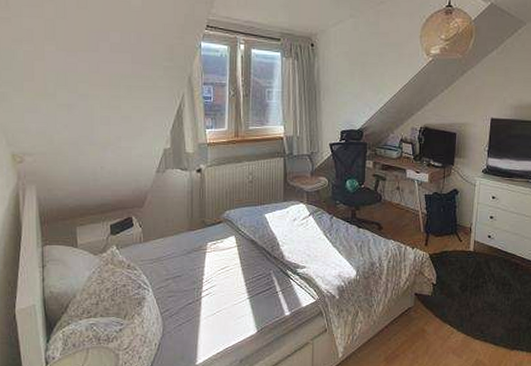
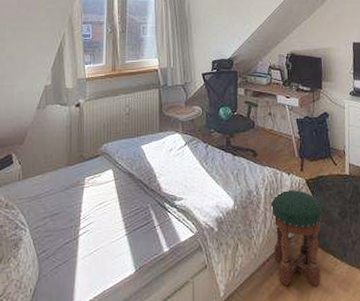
stool: none [392,262,443,352] -> present [270,189,322,287]

